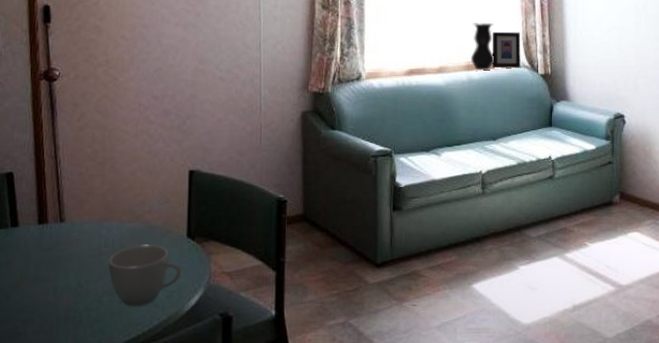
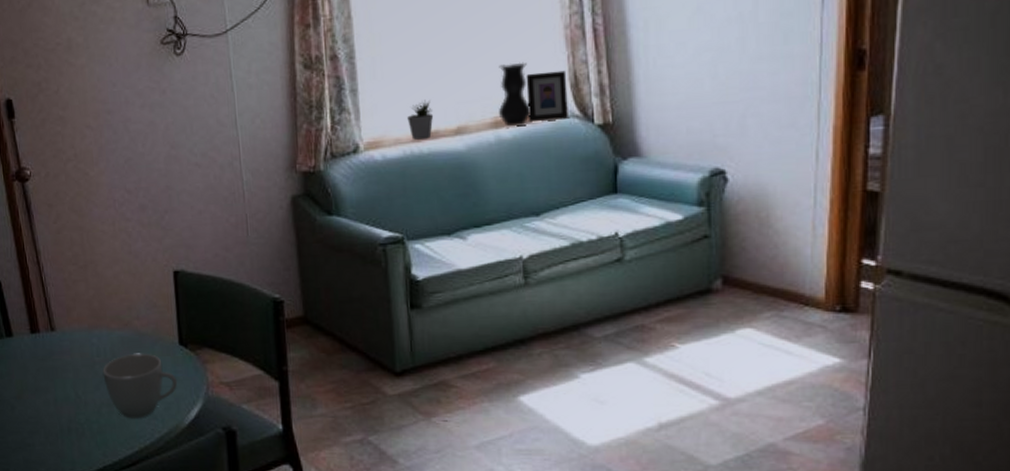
potted plant: none [402,43,422,75] -> present [407,99,434,141]

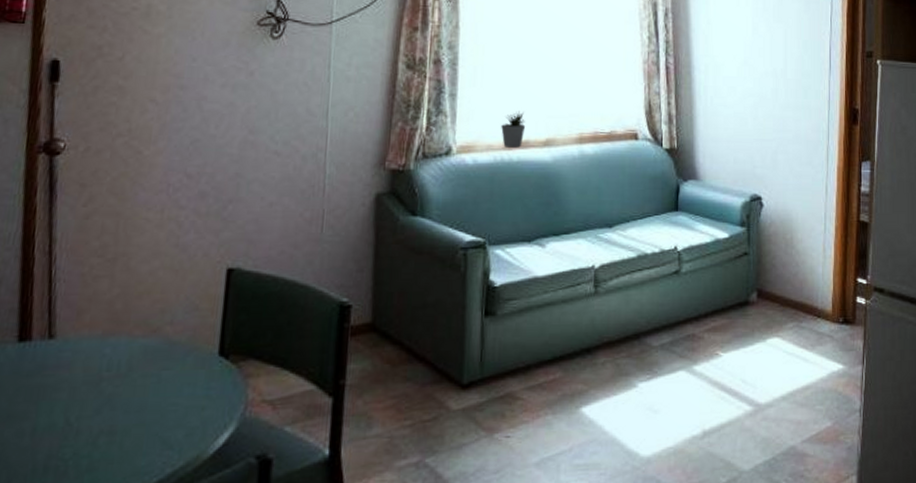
cup: present [102,353,178,419] -> none [109,366,209,450]
vase: present [499,62,532,127] -> none [584,87,612,144]
picture frame: present [526,70,568,121] -> none [608,98,643,141]

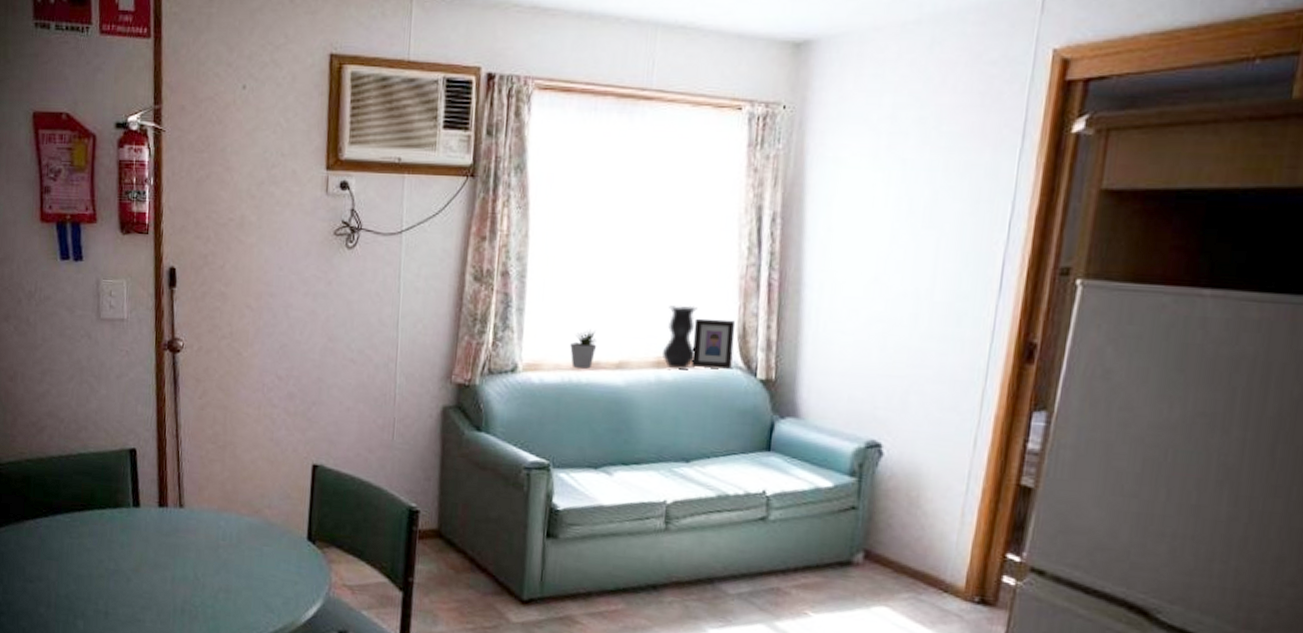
vase: none [584,87,612,144] -> present [663,305,697,370]
picture frame: none [608,98,643,141] -> present [692,318,736,369]

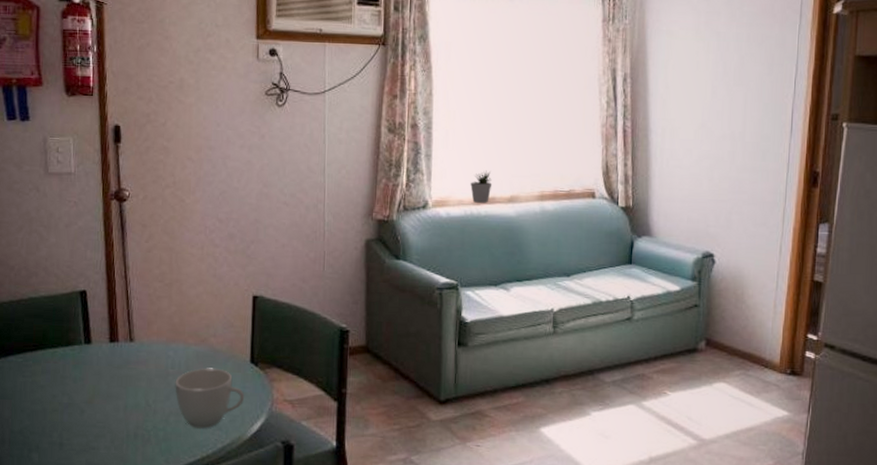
cup: none [225,542,300,610] -> present [175,368,245,429]
vase: present [663,305,697,370] -> none [545,149,571,201]
picture frame: present [692,318,736,369] -> none [568,159,600,199]

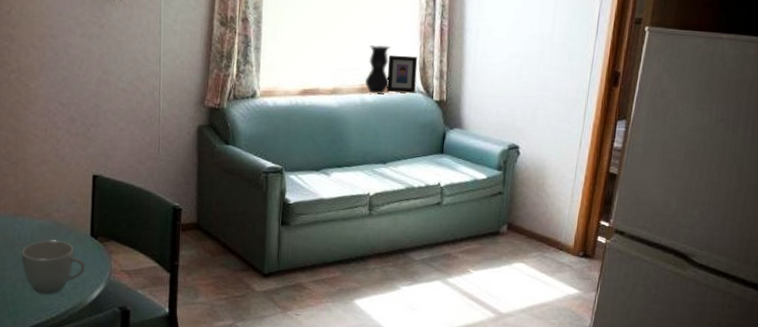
potted plant: present [470,170,493,204] -> none [296,63,317,95]
vase: none [545,149,571,201] -> present [365,45,390,94]
picture frame: none [568,159,600,199] -> present [387,55,418,93]

